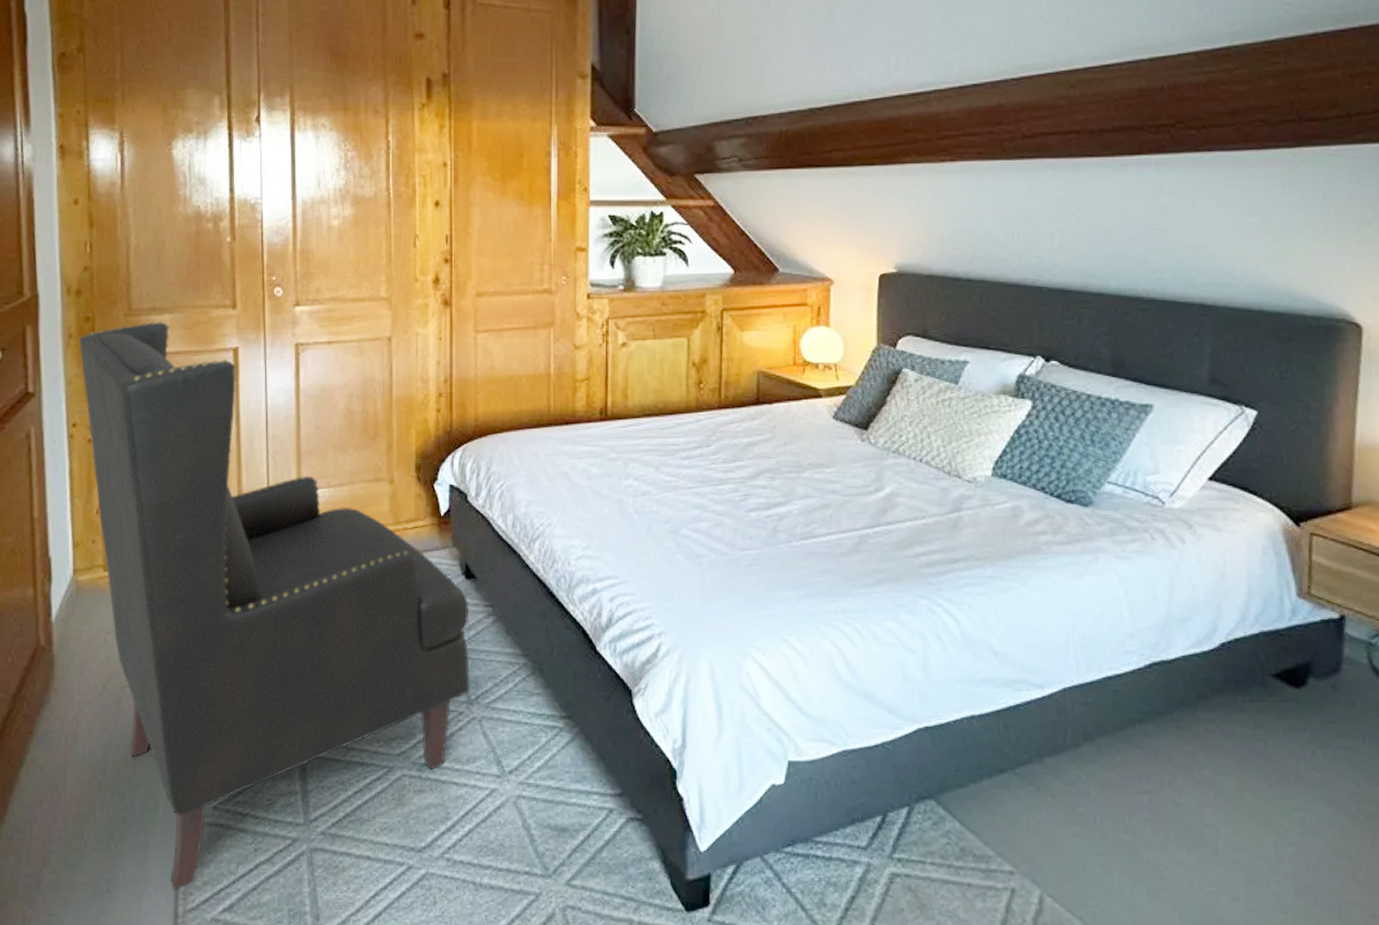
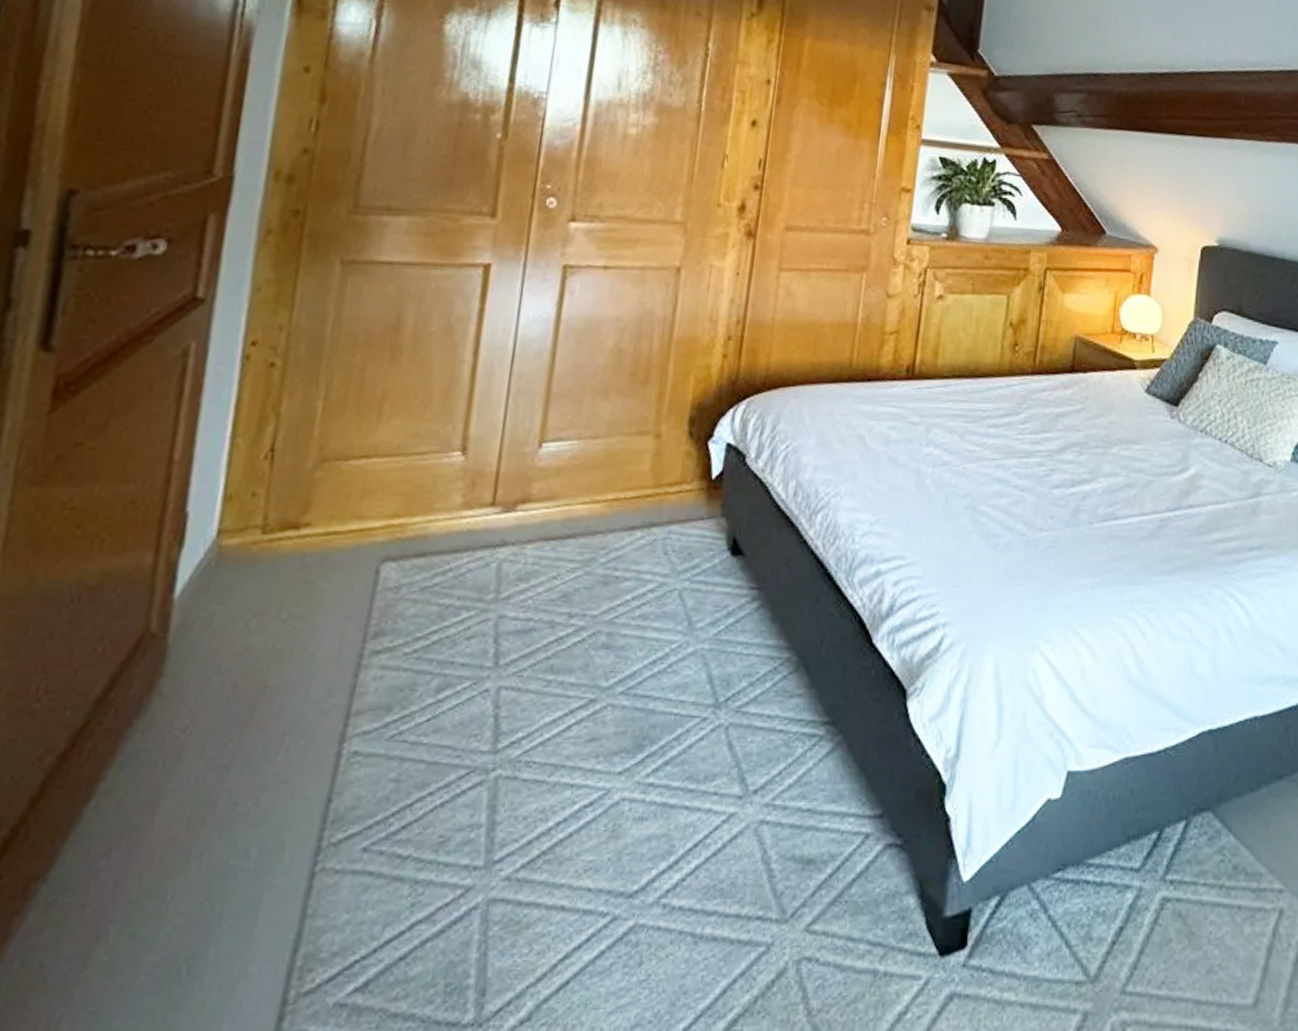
chair: present [79,321,470,891] -> none [255,223,731,968]

